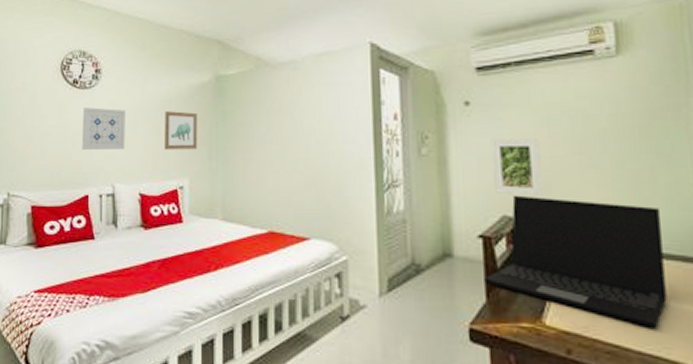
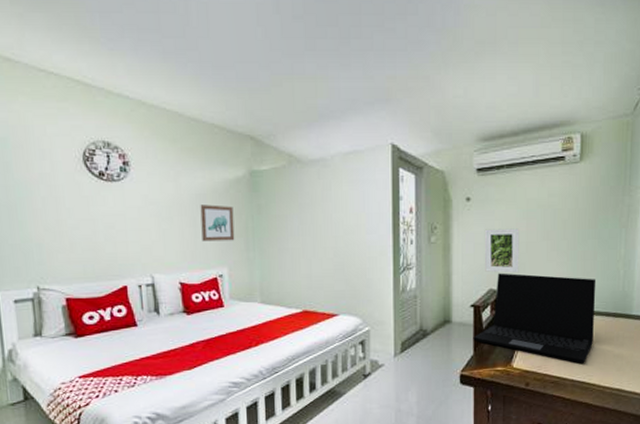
wall art: present [81,107,125,150] -> none [113,200,162,242]

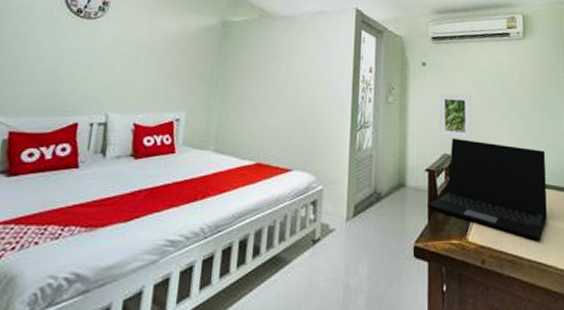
wall art: present [200,205,235,242] -> none [165,48,202,85]

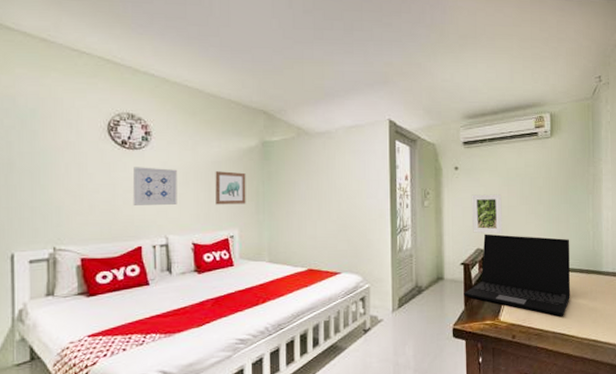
wall art: none [76,37,130,80] -> present [132,167,177,205]
wall art: none [165,48,202,85] -> present [215,171,246,205]

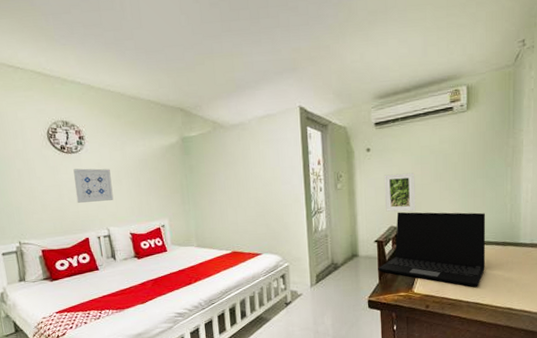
wall art: present [215,171,246,205] -> none [143,167,173,199]

